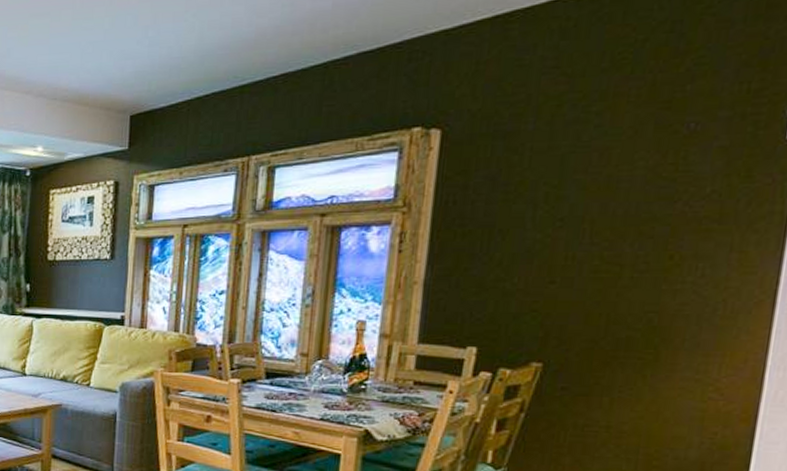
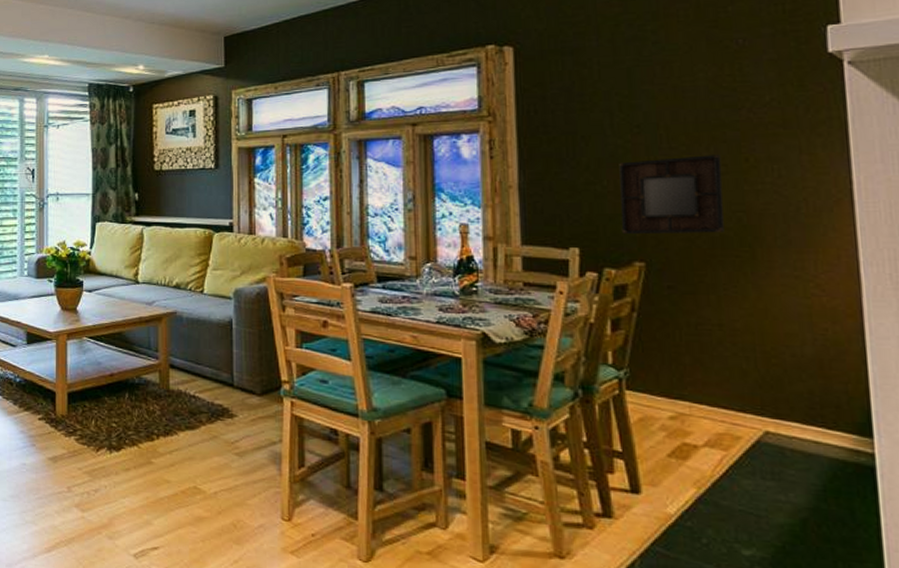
home mirror: none [523,252,644,335] -> present [619,155,724,235]

